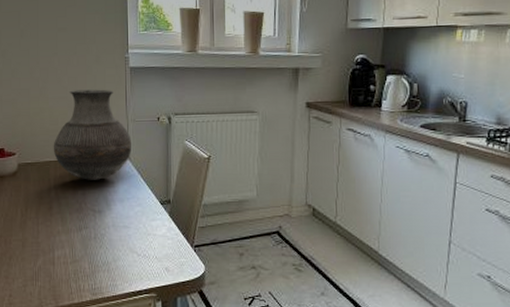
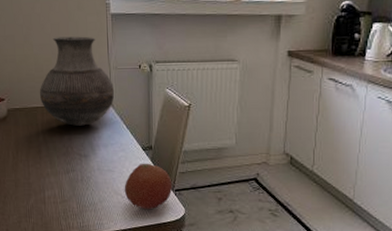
fruit: none [140,218,192,268] -> present [124,163,173,210]

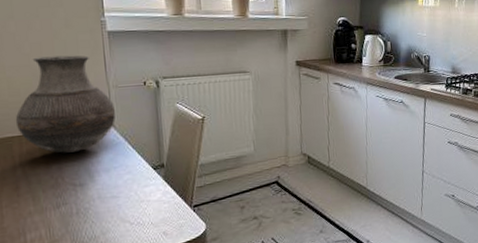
fruit: present [124,163,173,210] -> none [132,182,190,233]

